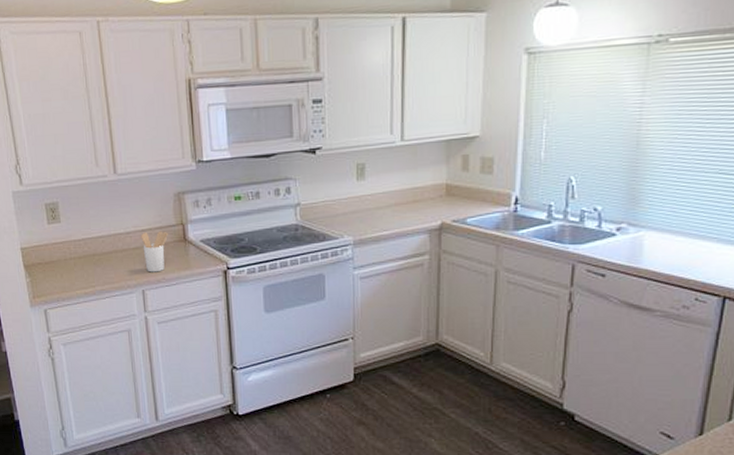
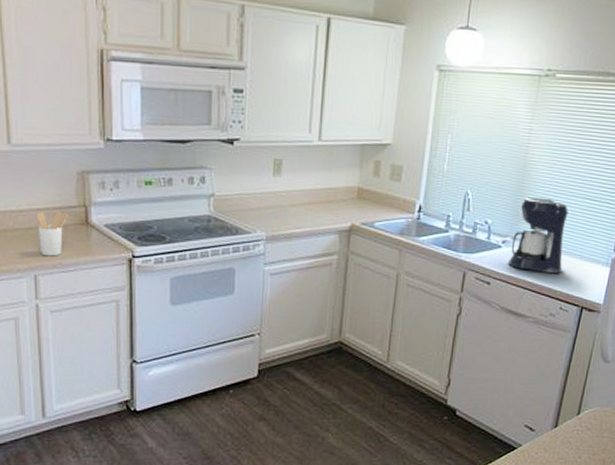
coffee maker: none [626,177,697,261] -> present [508,197,568,274]

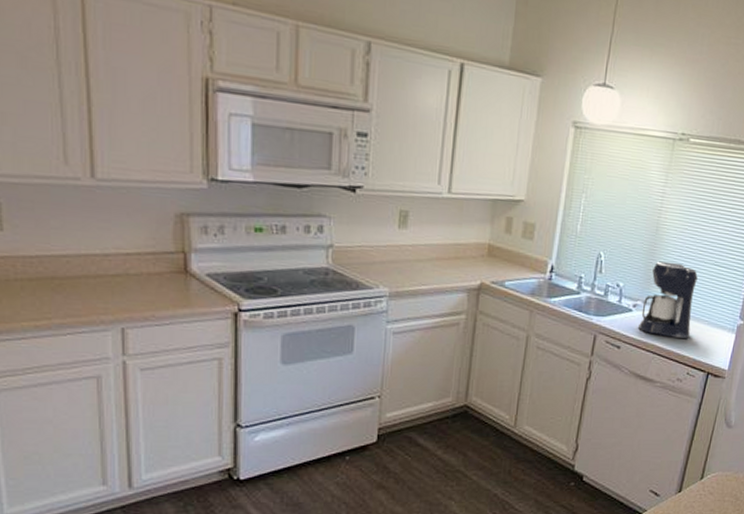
utensil holder: present [36,211,69,257] -> none [124,257,165,308]

